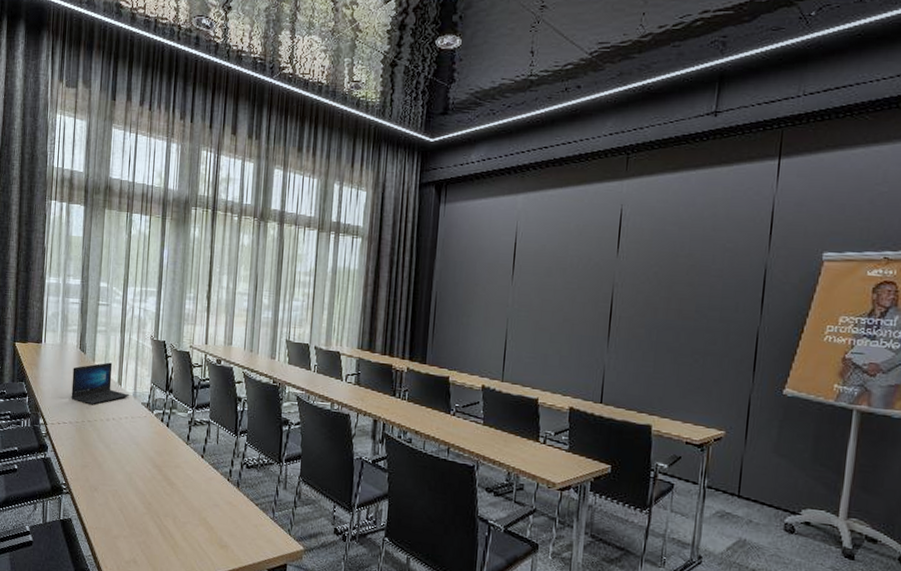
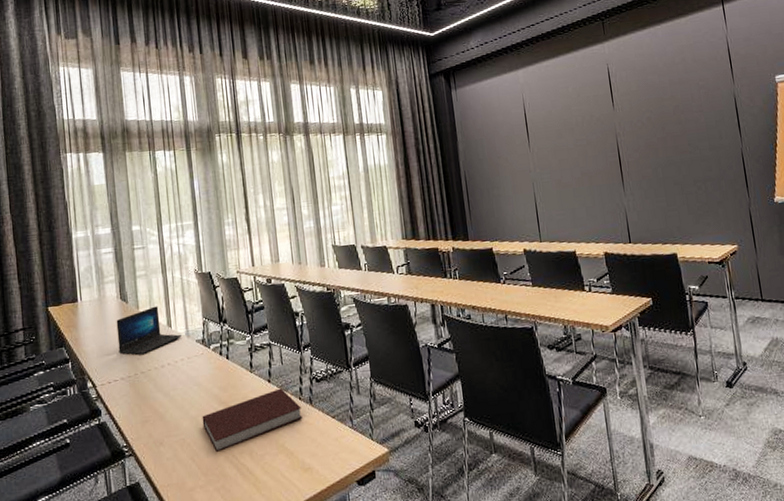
notebook: none [135,465,228,510] -> present [202,388,303,452]

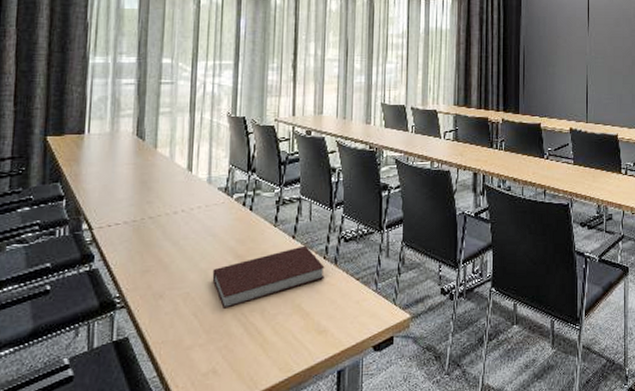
laptop: present [116,306,182,355] -> none [126,147,202,199]

